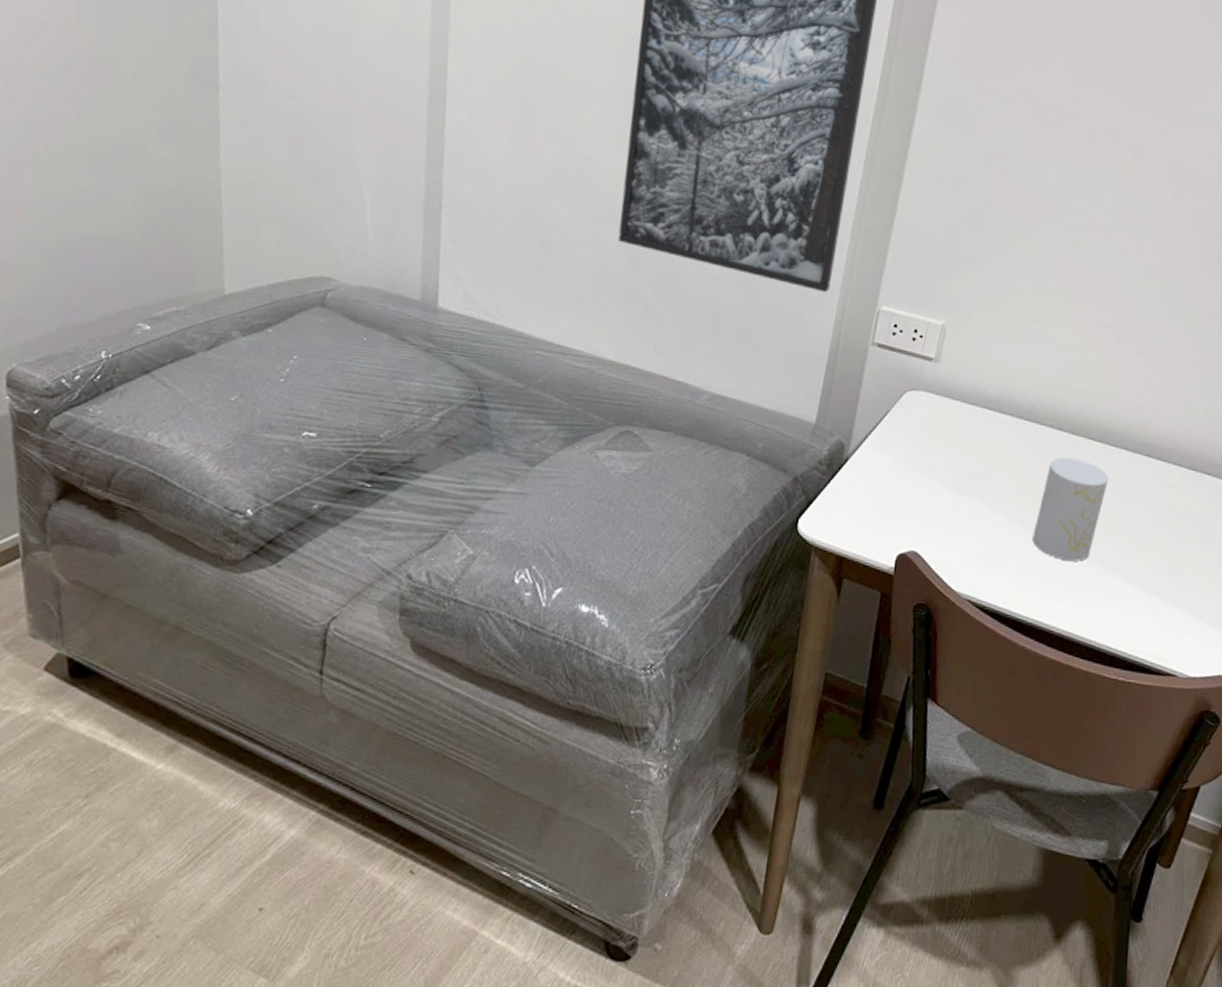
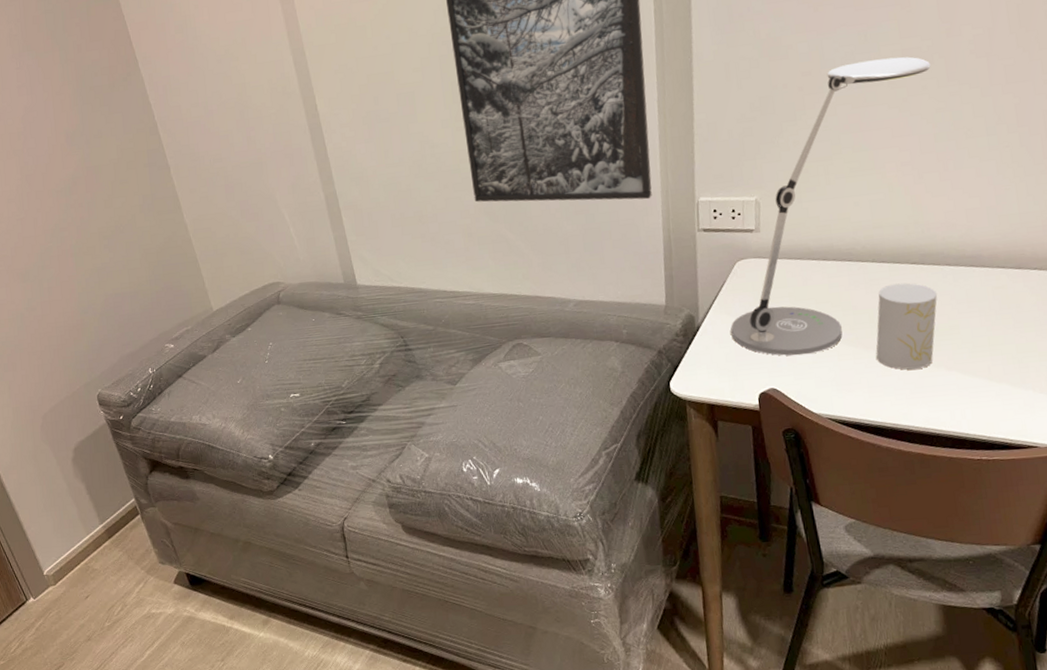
desk lamp: none [881,199,1150,519] -> present [730,56,931,356]

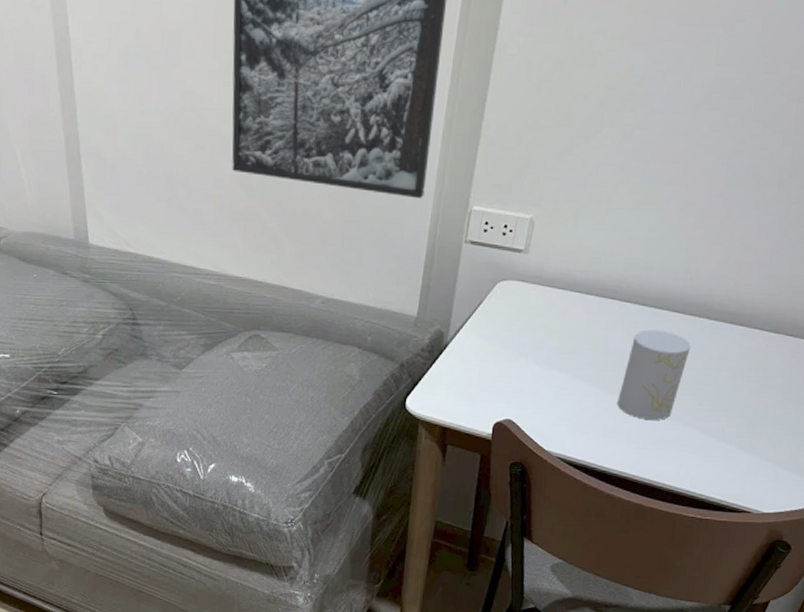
desk lamp: present [730,56,931,356] -> none [478,84,740,390]

